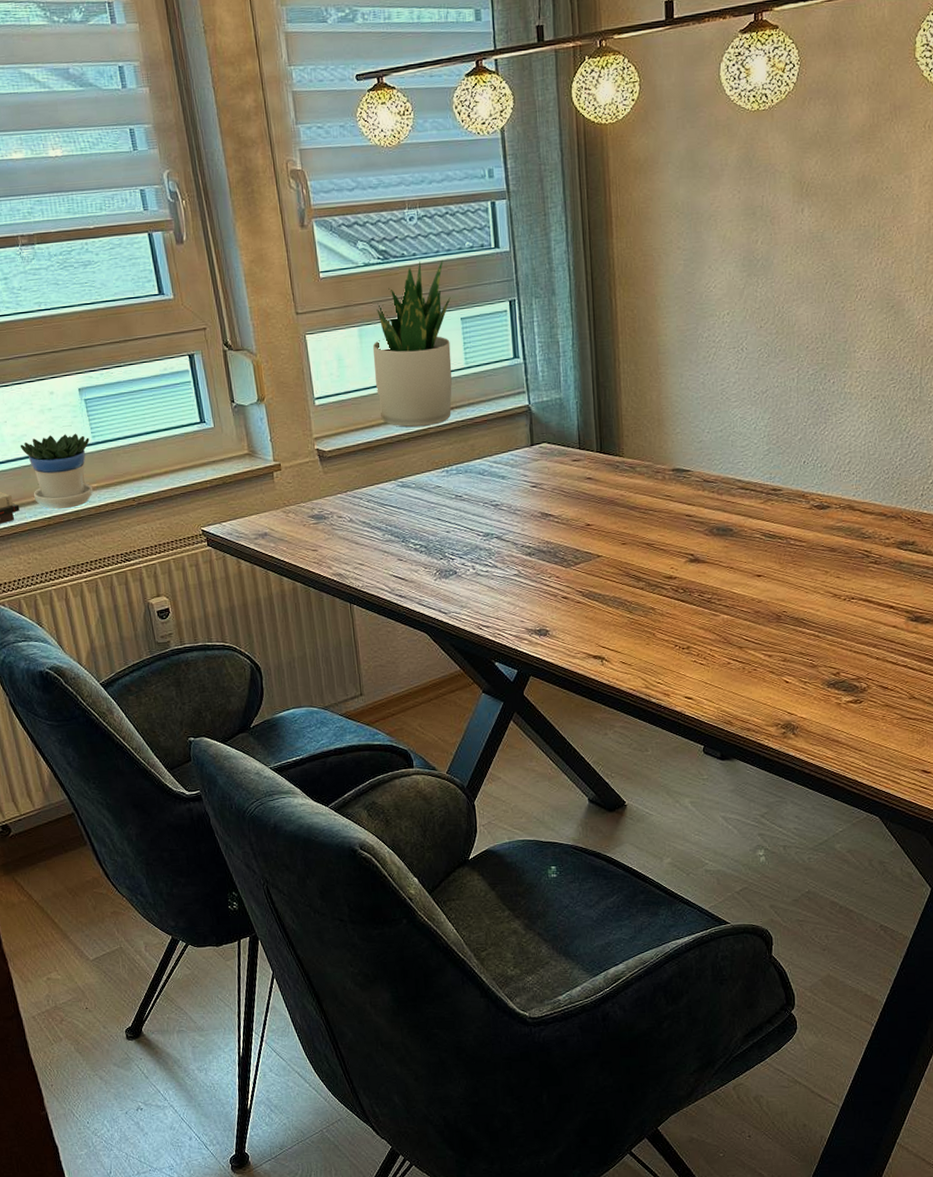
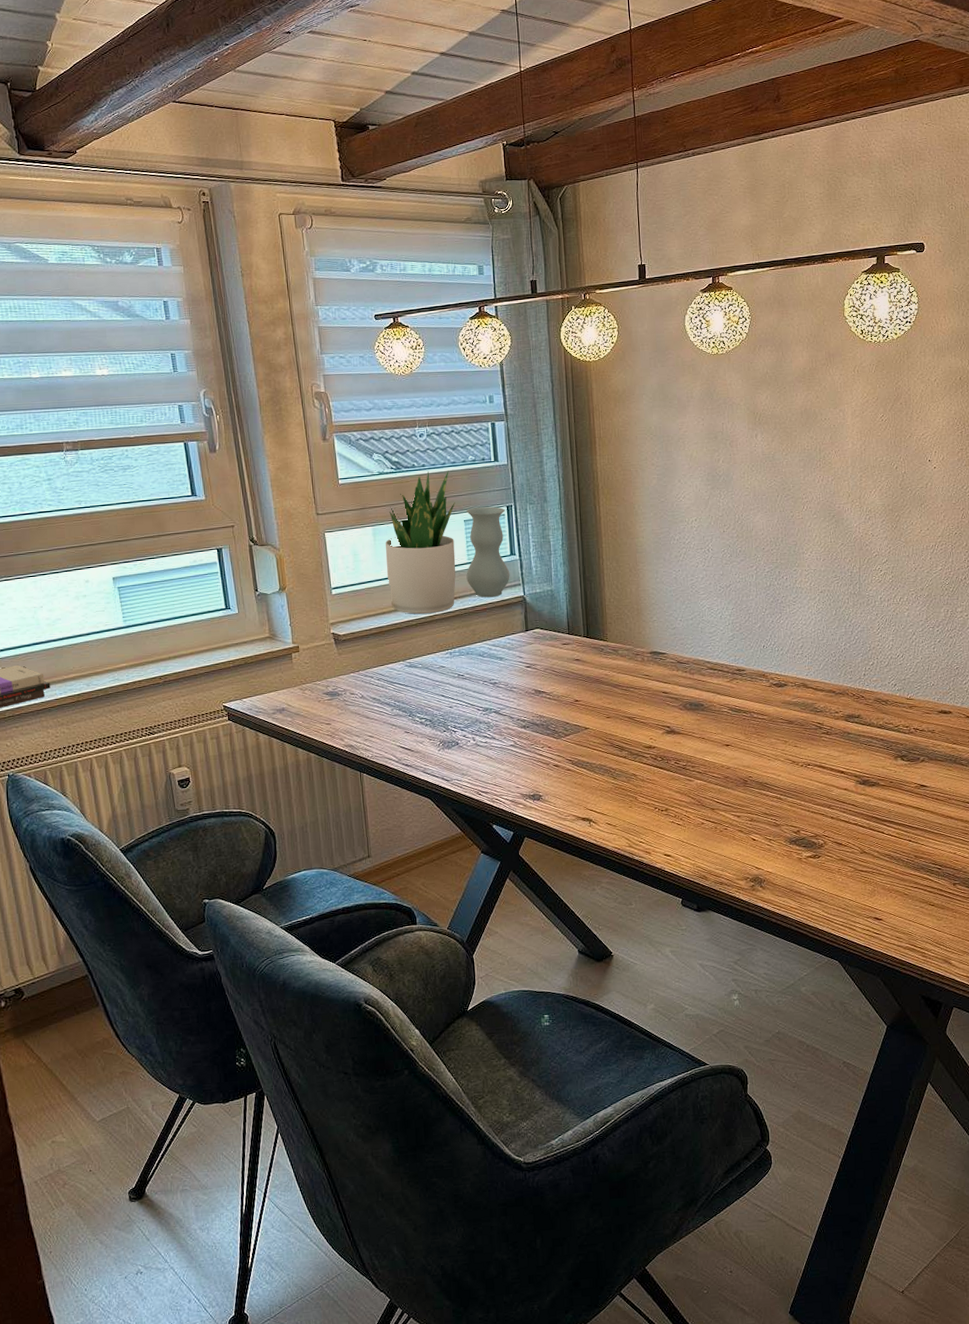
flowerpot: present [20,433,94,510] -> none [54,618,122,687]
vase: none [463,301,513,408] -> present [466,506,510,598]

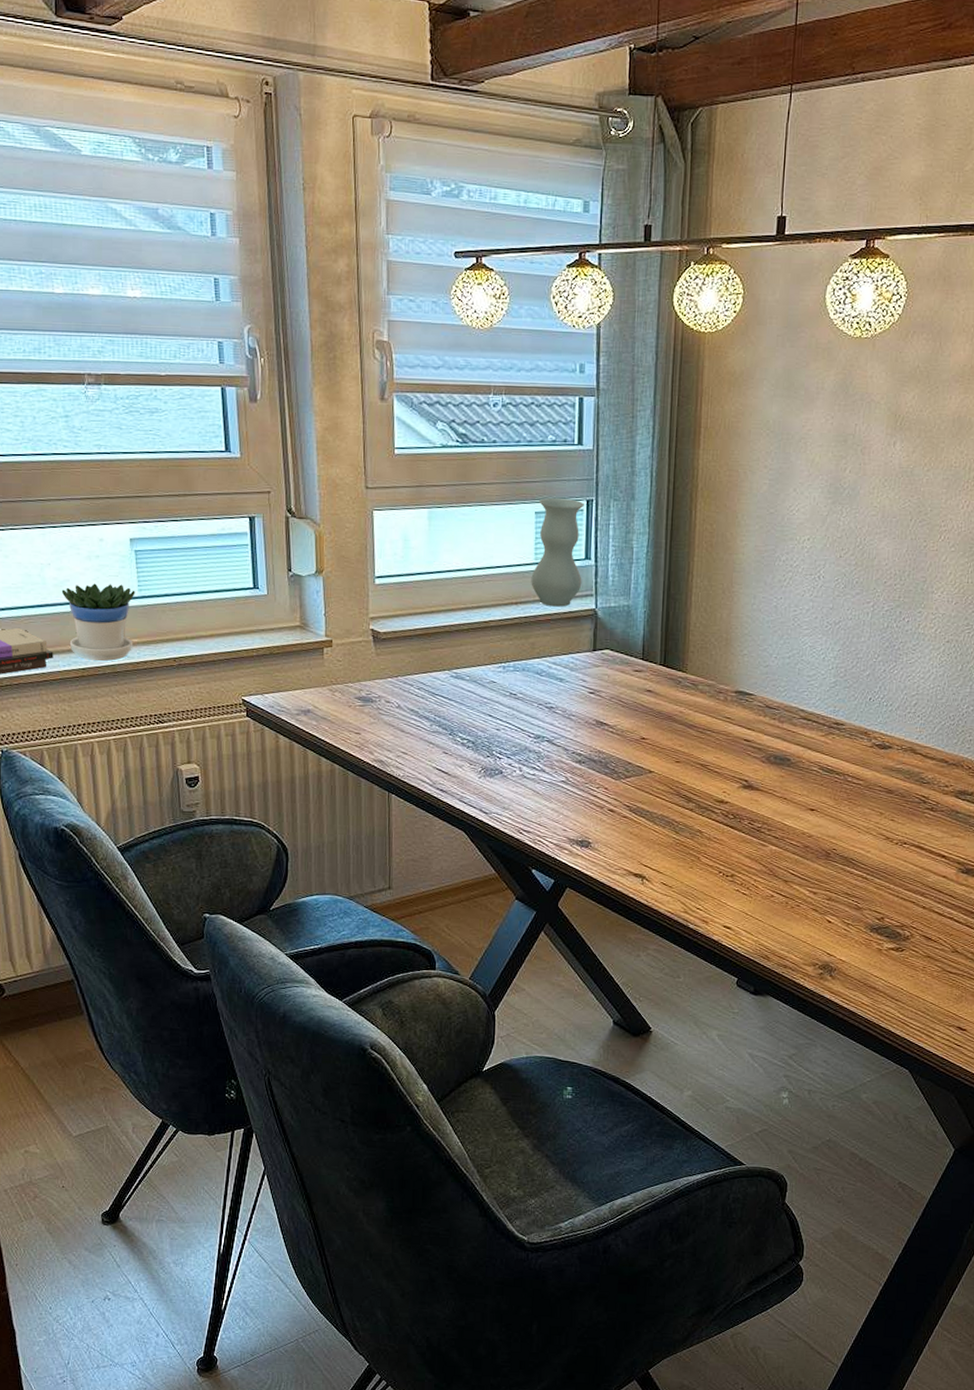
flowerpot: none [54,618,122,687] -> present [61,583,135,662]
planter: present [386,470,456,615] -> none [440,449,527,619]

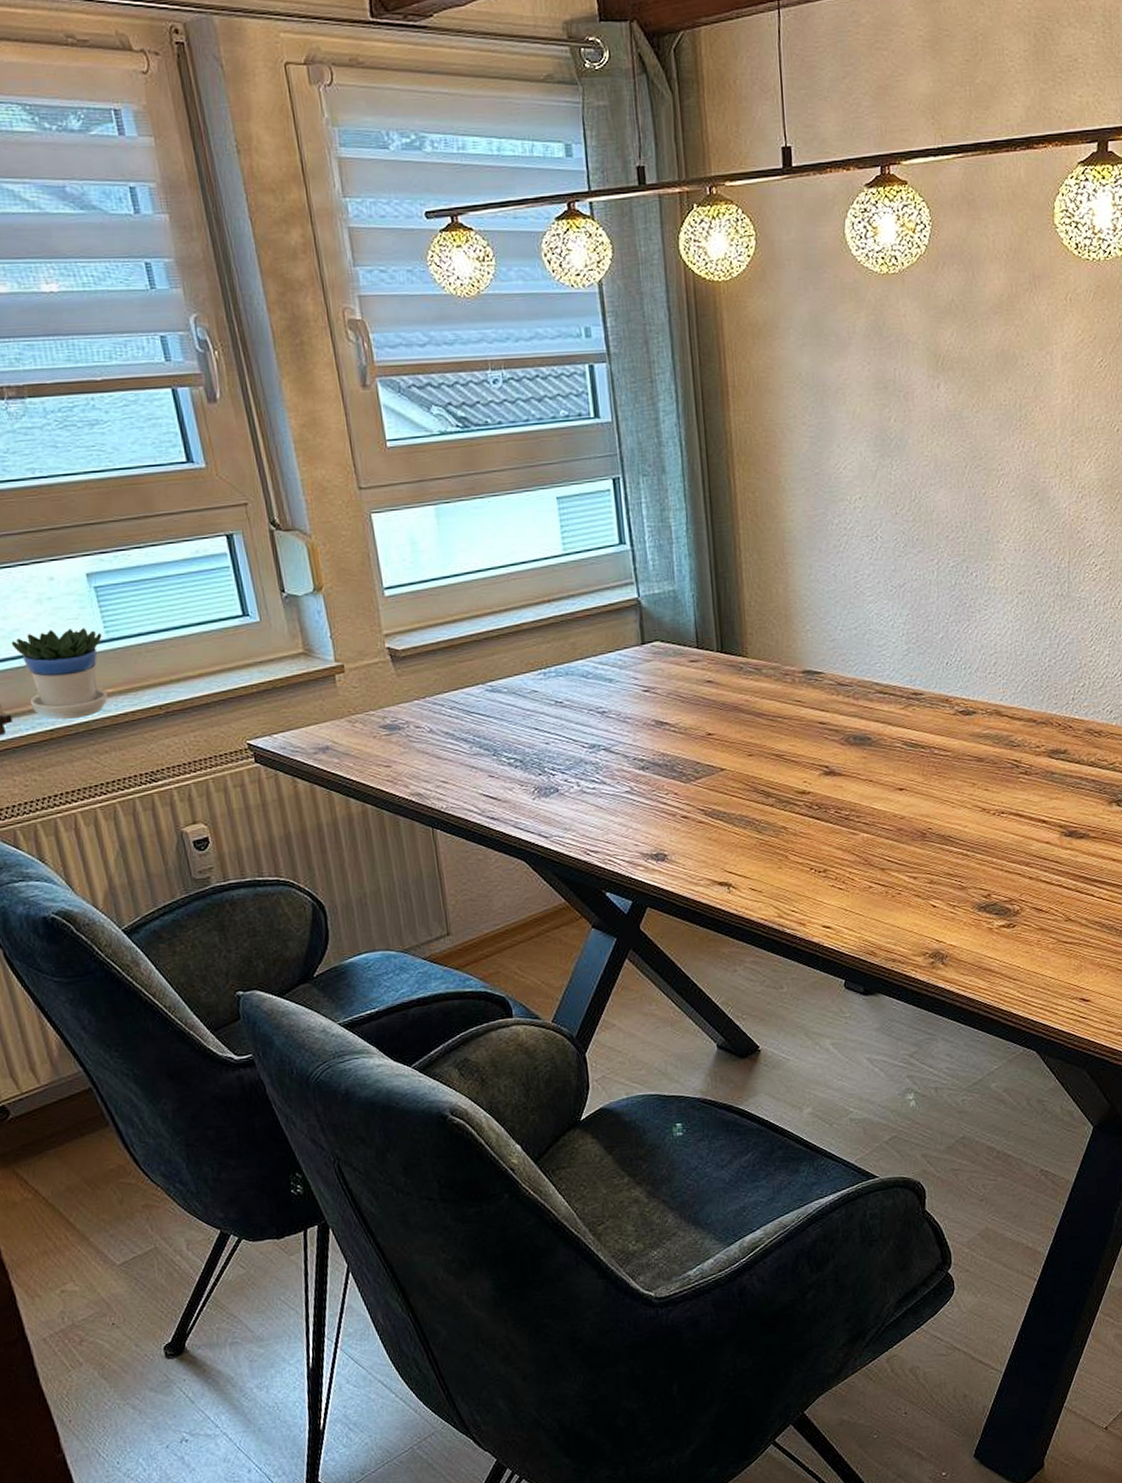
vase: present [531,497,584,607] -> none [559,478,620,601]

